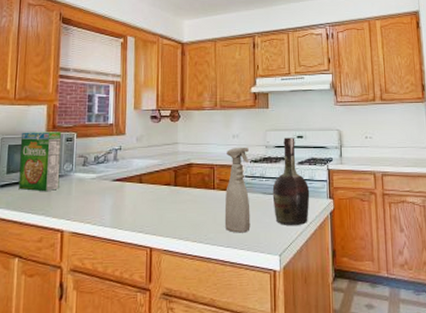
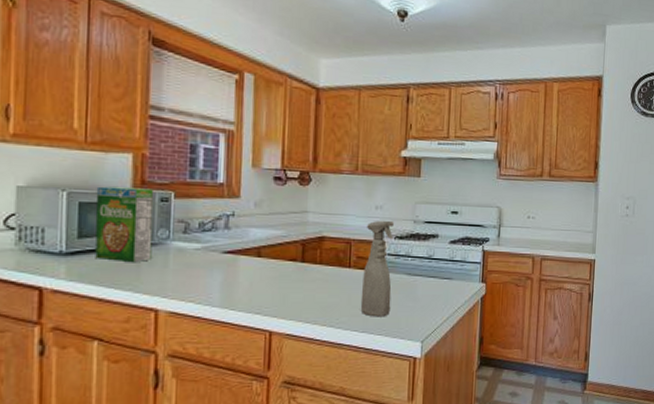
cognac bottle: present [272,137,310,225] -> none [418,212,461,310]

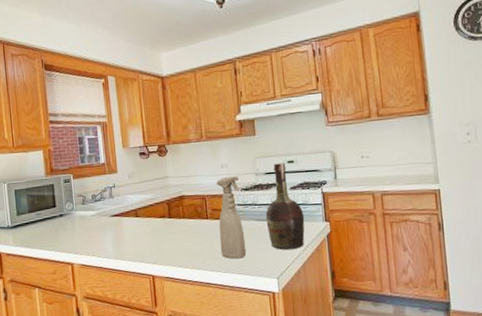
cereal box: present [95,186,154,263] -> none [23,174,64,230]
cognac bottle: none [418,212,461,310] -> present [265,163,305,250]

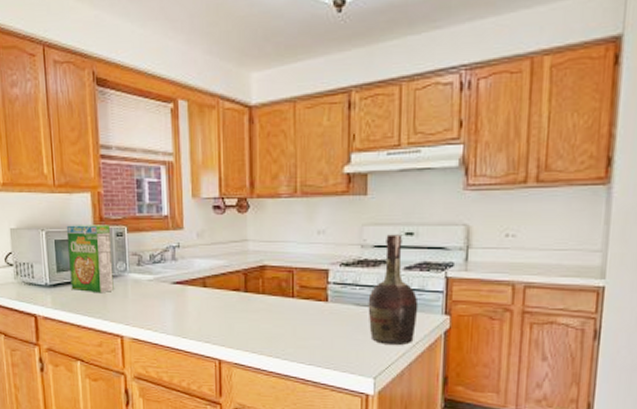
cereal box: none [23,174,64,230] -> present [66,225,114,294]
spray bottle: present [217,175,247,259] -> none [306,246,339,350]

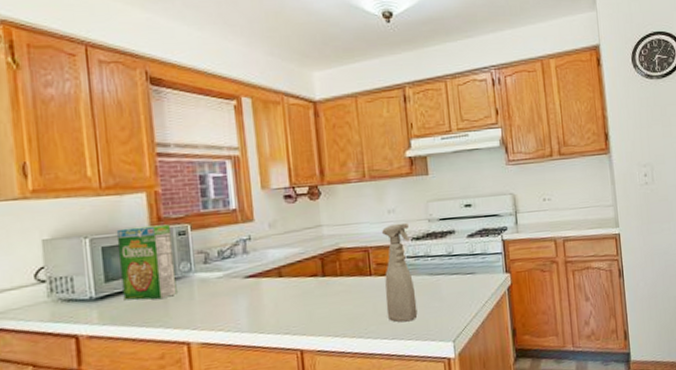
spray bottle: none [306,246,339,350] -> present [382,222,418,323]
cognac bottle: present [368,234,419,345] -> none [439,207,484,308]

